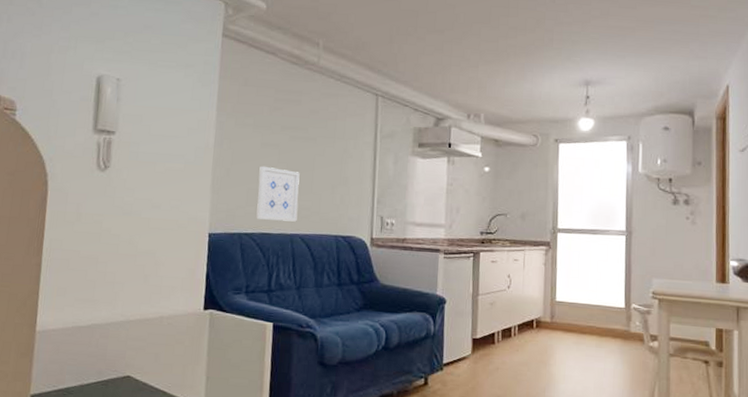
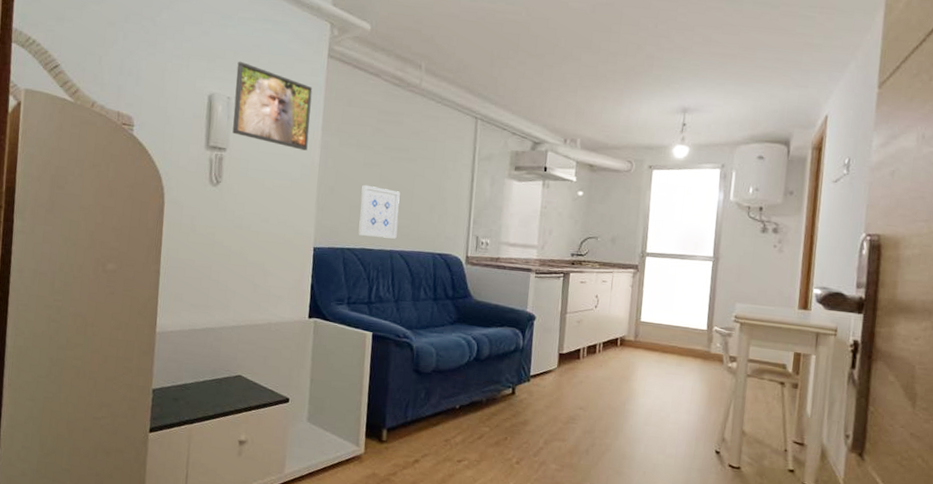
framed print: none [122,42,207,132] -> present [232,61,313,151]

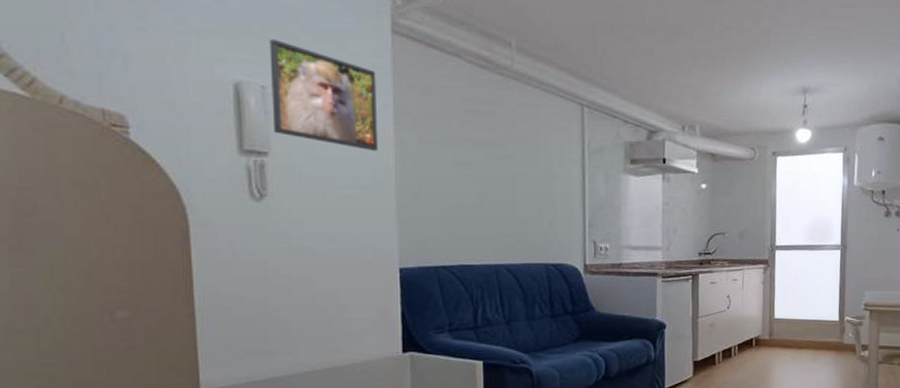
wall art: present [358,184,400,239] -> none [452,189,501,251]

